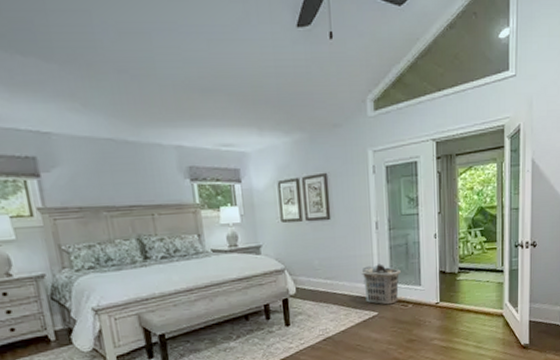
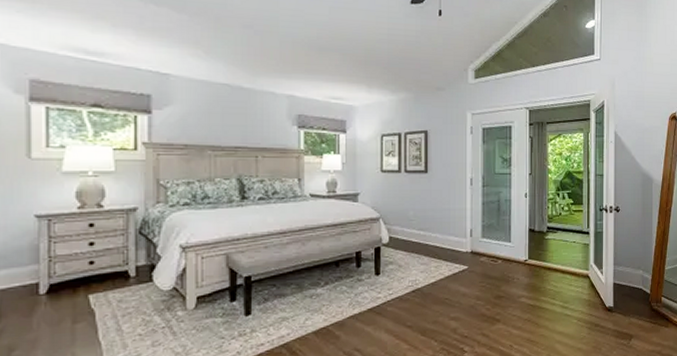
clothes hamper: present [360,264,401,305] -> none [453,218,492,259]

